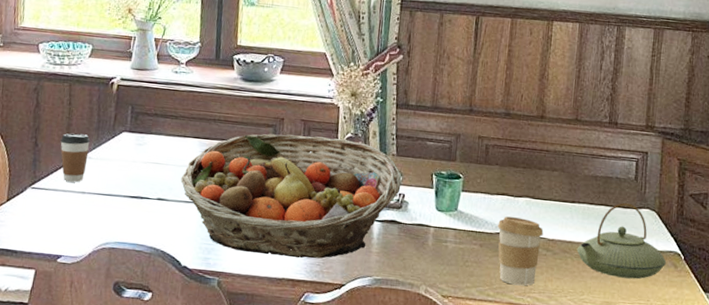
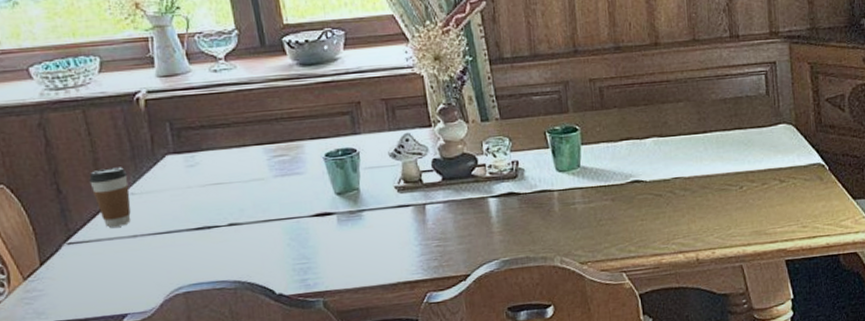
fruit basket: present [180,133,402,259] -> none [251,112,513,264]
coffee cup: present [498,216,544,286] -> none [627,160,678,235]
teapot: present [576,202,667,279] -> none [716,121,812,204]

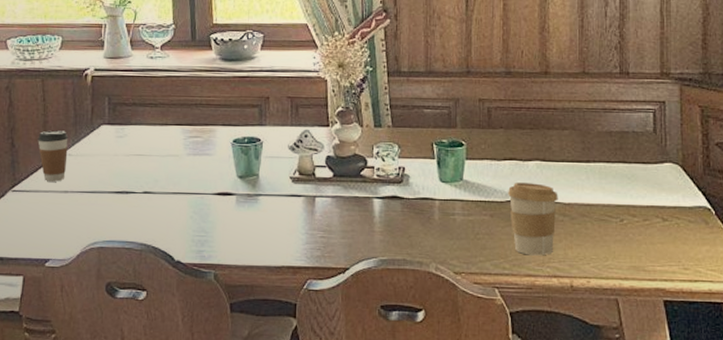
coffee cup: none [627,160,678,235] -> present [508,183,558,256]

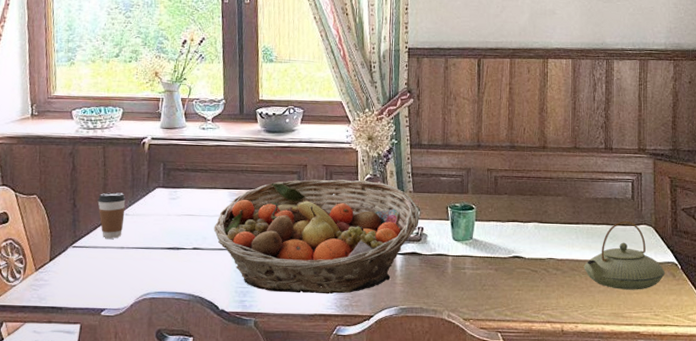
fruit basket: none [166,113,400,244] -> present [213,179,420,295]
coffee cup: present [508,183,558,256] -> none [510,241,553,304]
teapot: none [596,157,696,240] -> present [583,220,666,290]

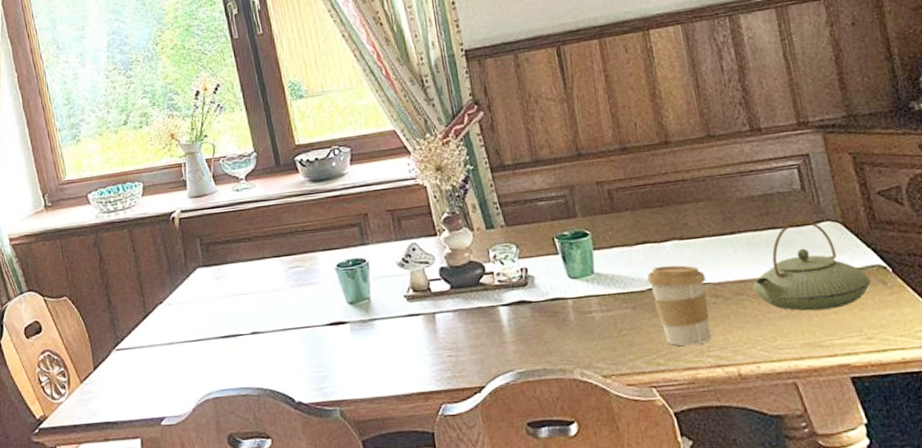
coffee cup: present [97,192,126,239] -> none [134,280,168,335]
fruit basket: present [213,179,420,295] -> none [271,220,521,373]
coffee cup: none [510,241,553,304] -> present [647,265,711,346]

